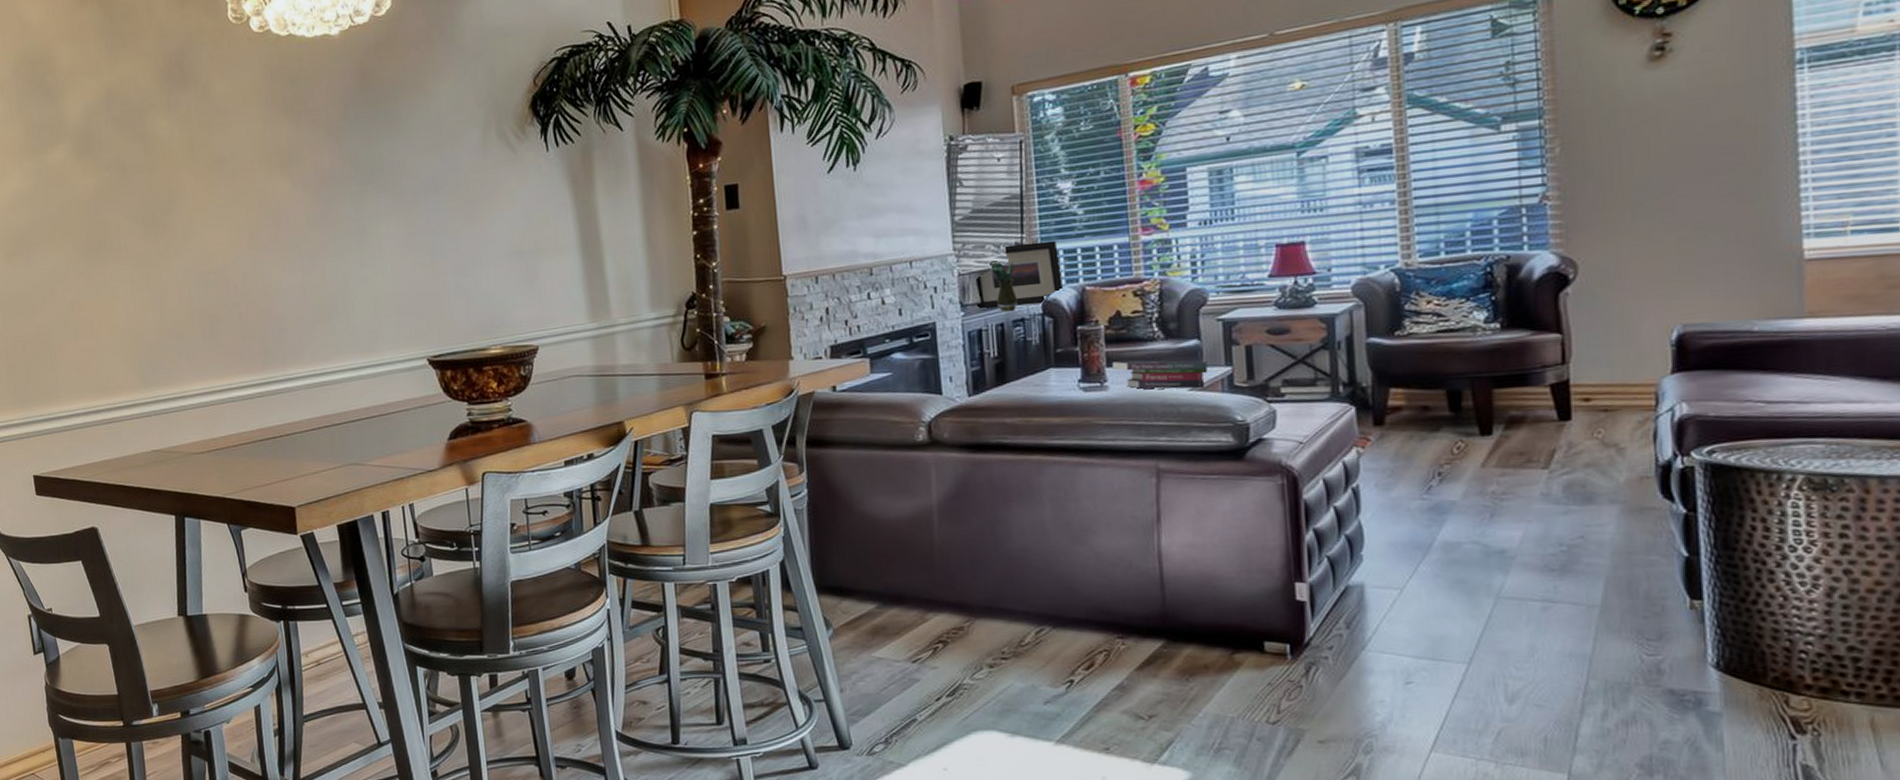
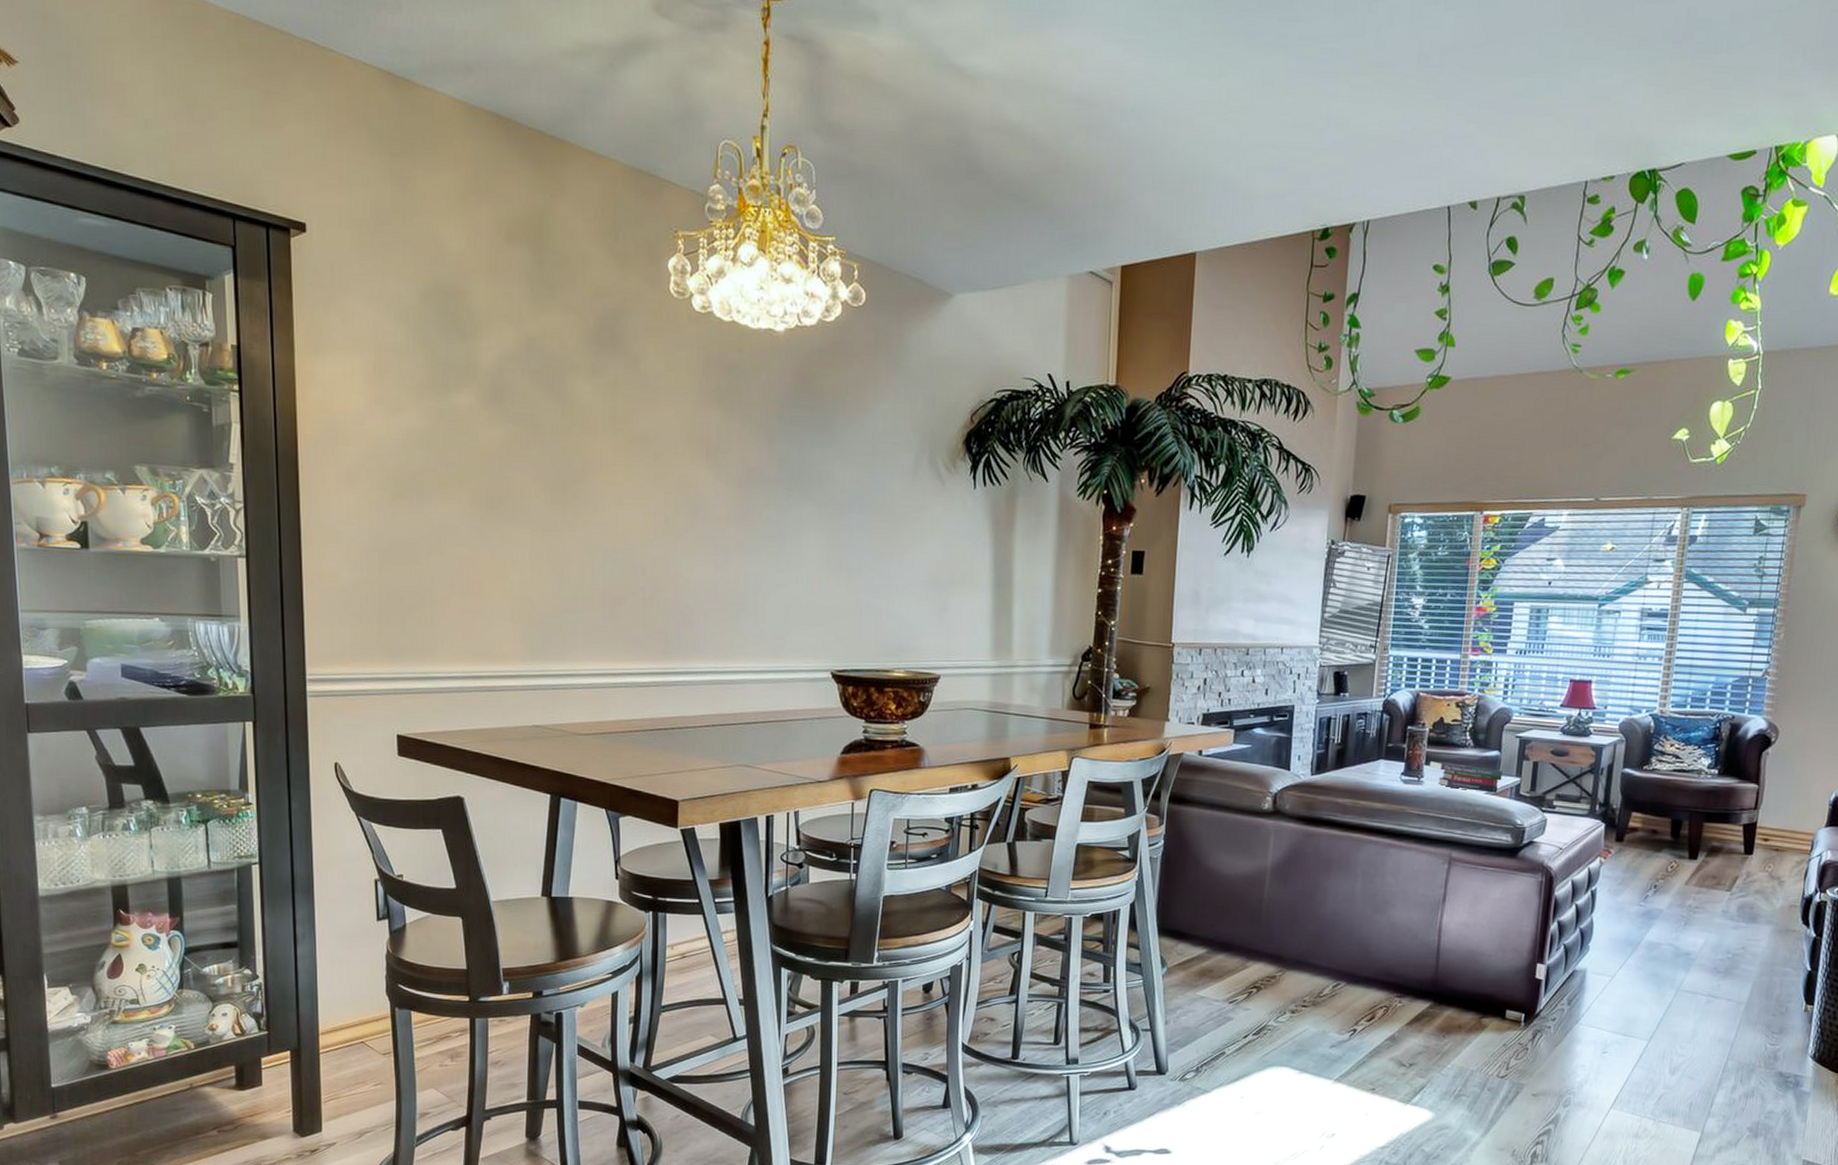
picture frame: present [977,240,1064,309] -> none [1331,646,1404,702]
vase: present [990,261,1018,313] -> none [1346,658,1367,706]

